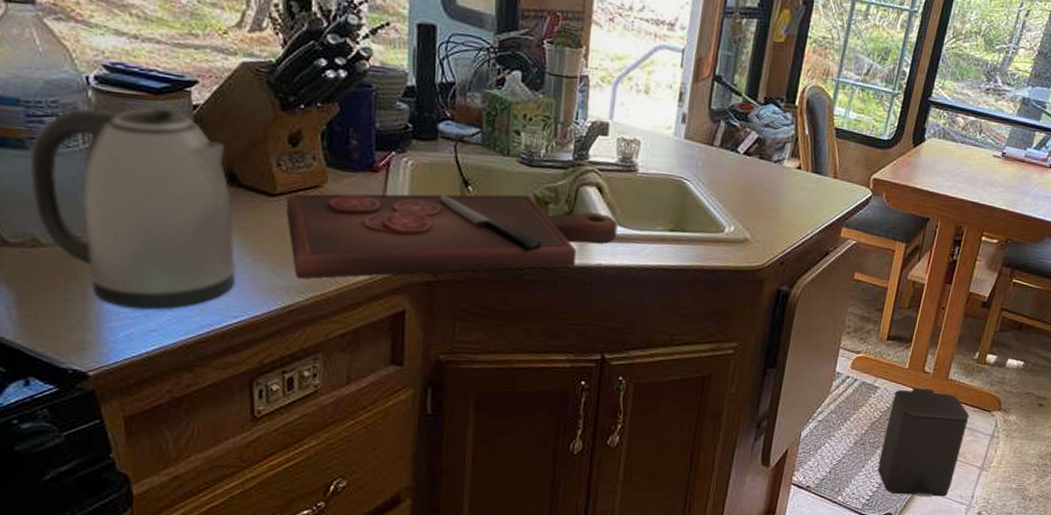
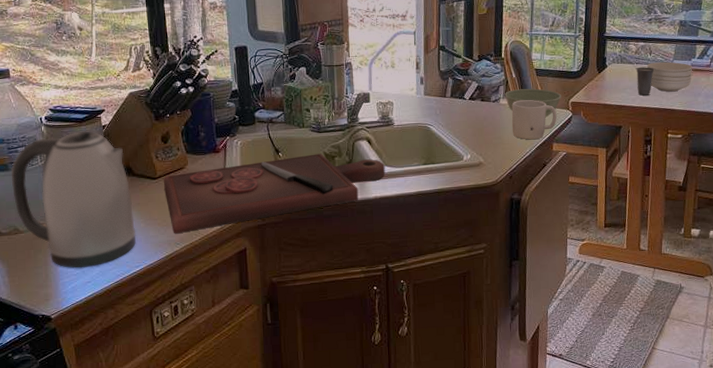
bowl: none [791,150,863,194] -> present [505,88,561,118]
mug: none [793,165,854,220] -> present [512,99,557,140]
pedal bin: present [878,387,970,498] -> none [615,263,686,356]
cup: none [956,147,983,185] -> present [635,67,656,96]
bowl: none [973,144,1027,186] -> present [647,62,693,92]

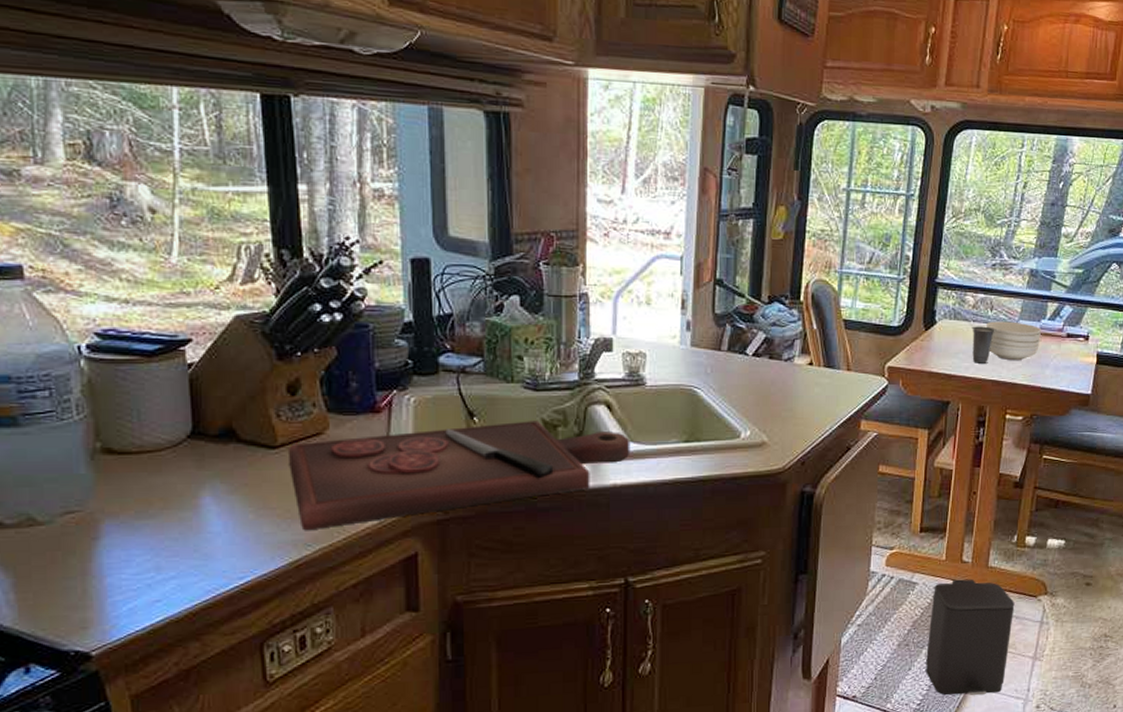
kettle: present [10,131,136,269] -> none [22,370,241,581]
bowl: present [505,88,561,118] -> none [801,346,875,386]
mug: present [512,99,557,140] -> none [809,359,869,415]
pedal bin: none [615,263,686,356] -> present [925,579,1015,696]

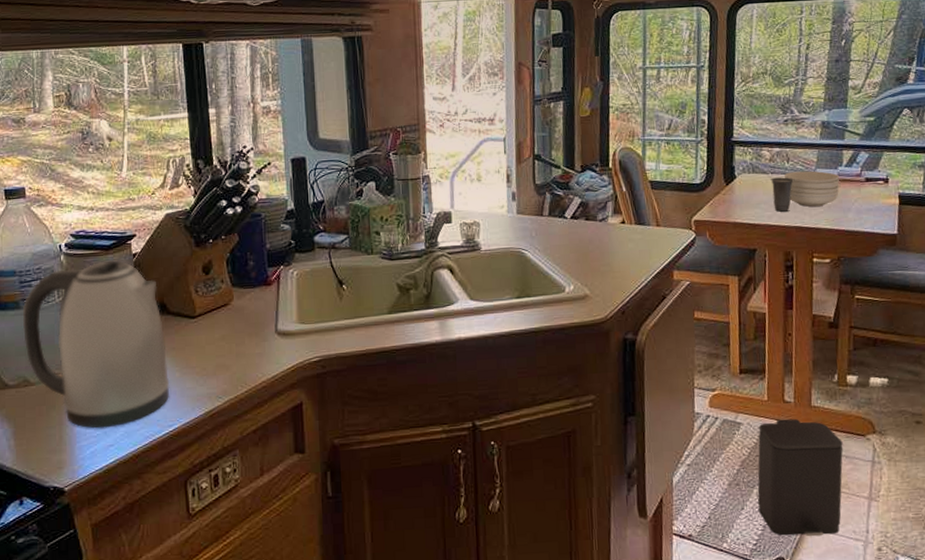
kettle: none [22,370,241,581] -> present [22,260,170,429]
cutting board: present [287,421,630,530] -> none [203,285,471,384]

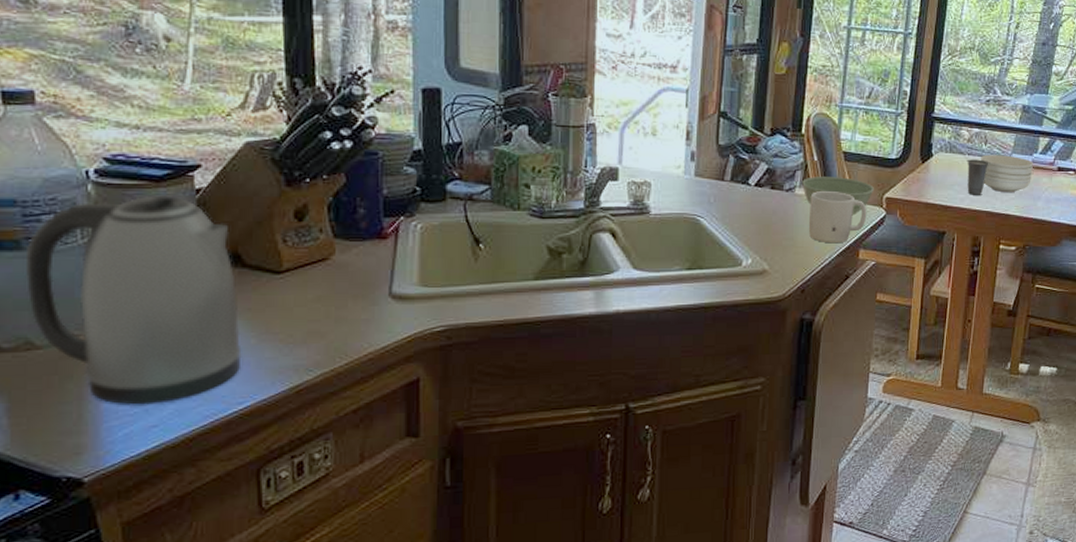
bowl: none [614,204,682,240] -> present [802,176,874,216]
mug: none [622,217,678,267] -> present [809,190,867,244]
pedal bin: present [757,418,843,537] -> none [921,405,1009,522]

